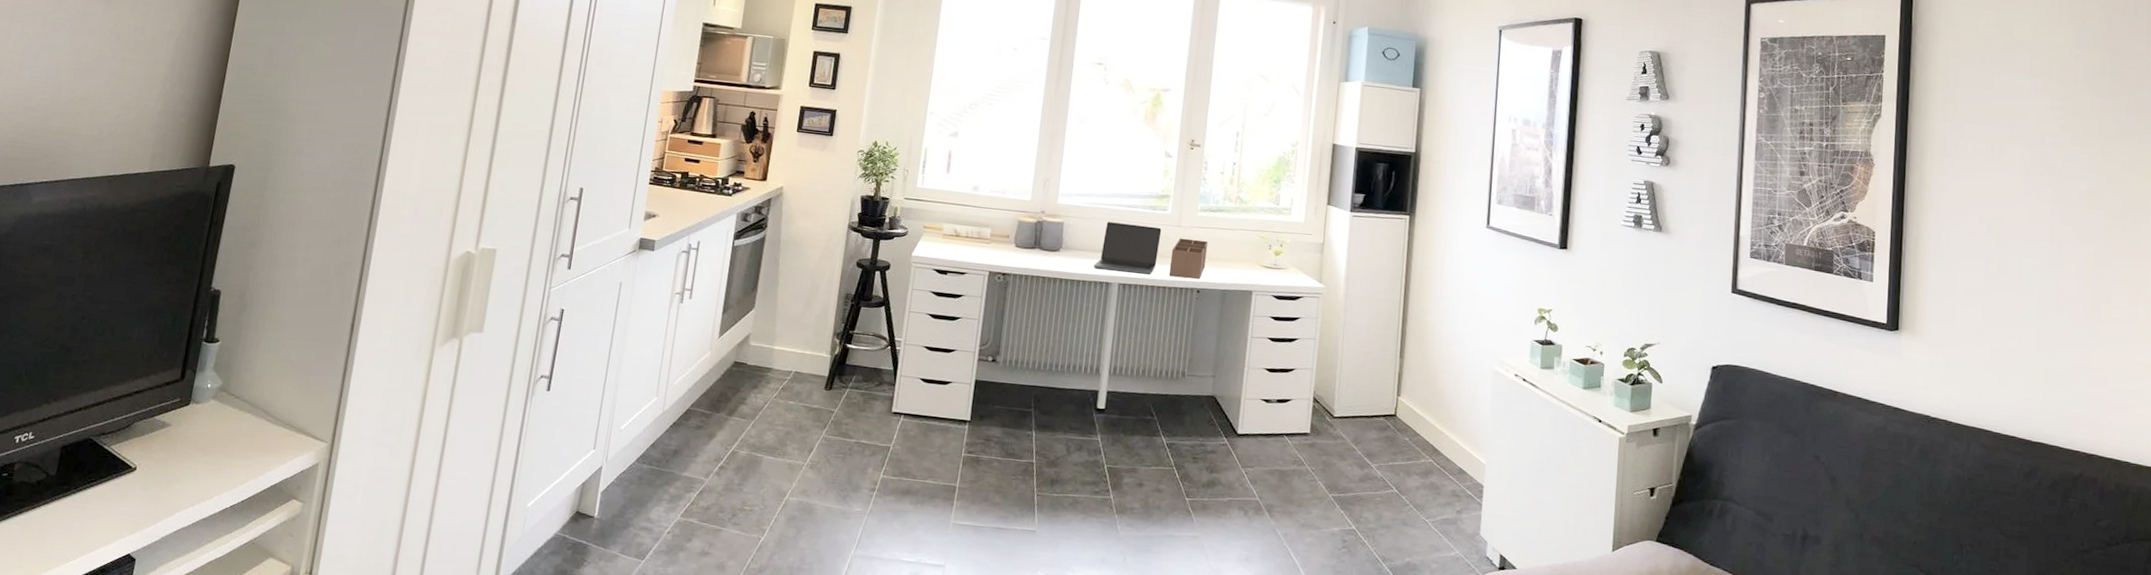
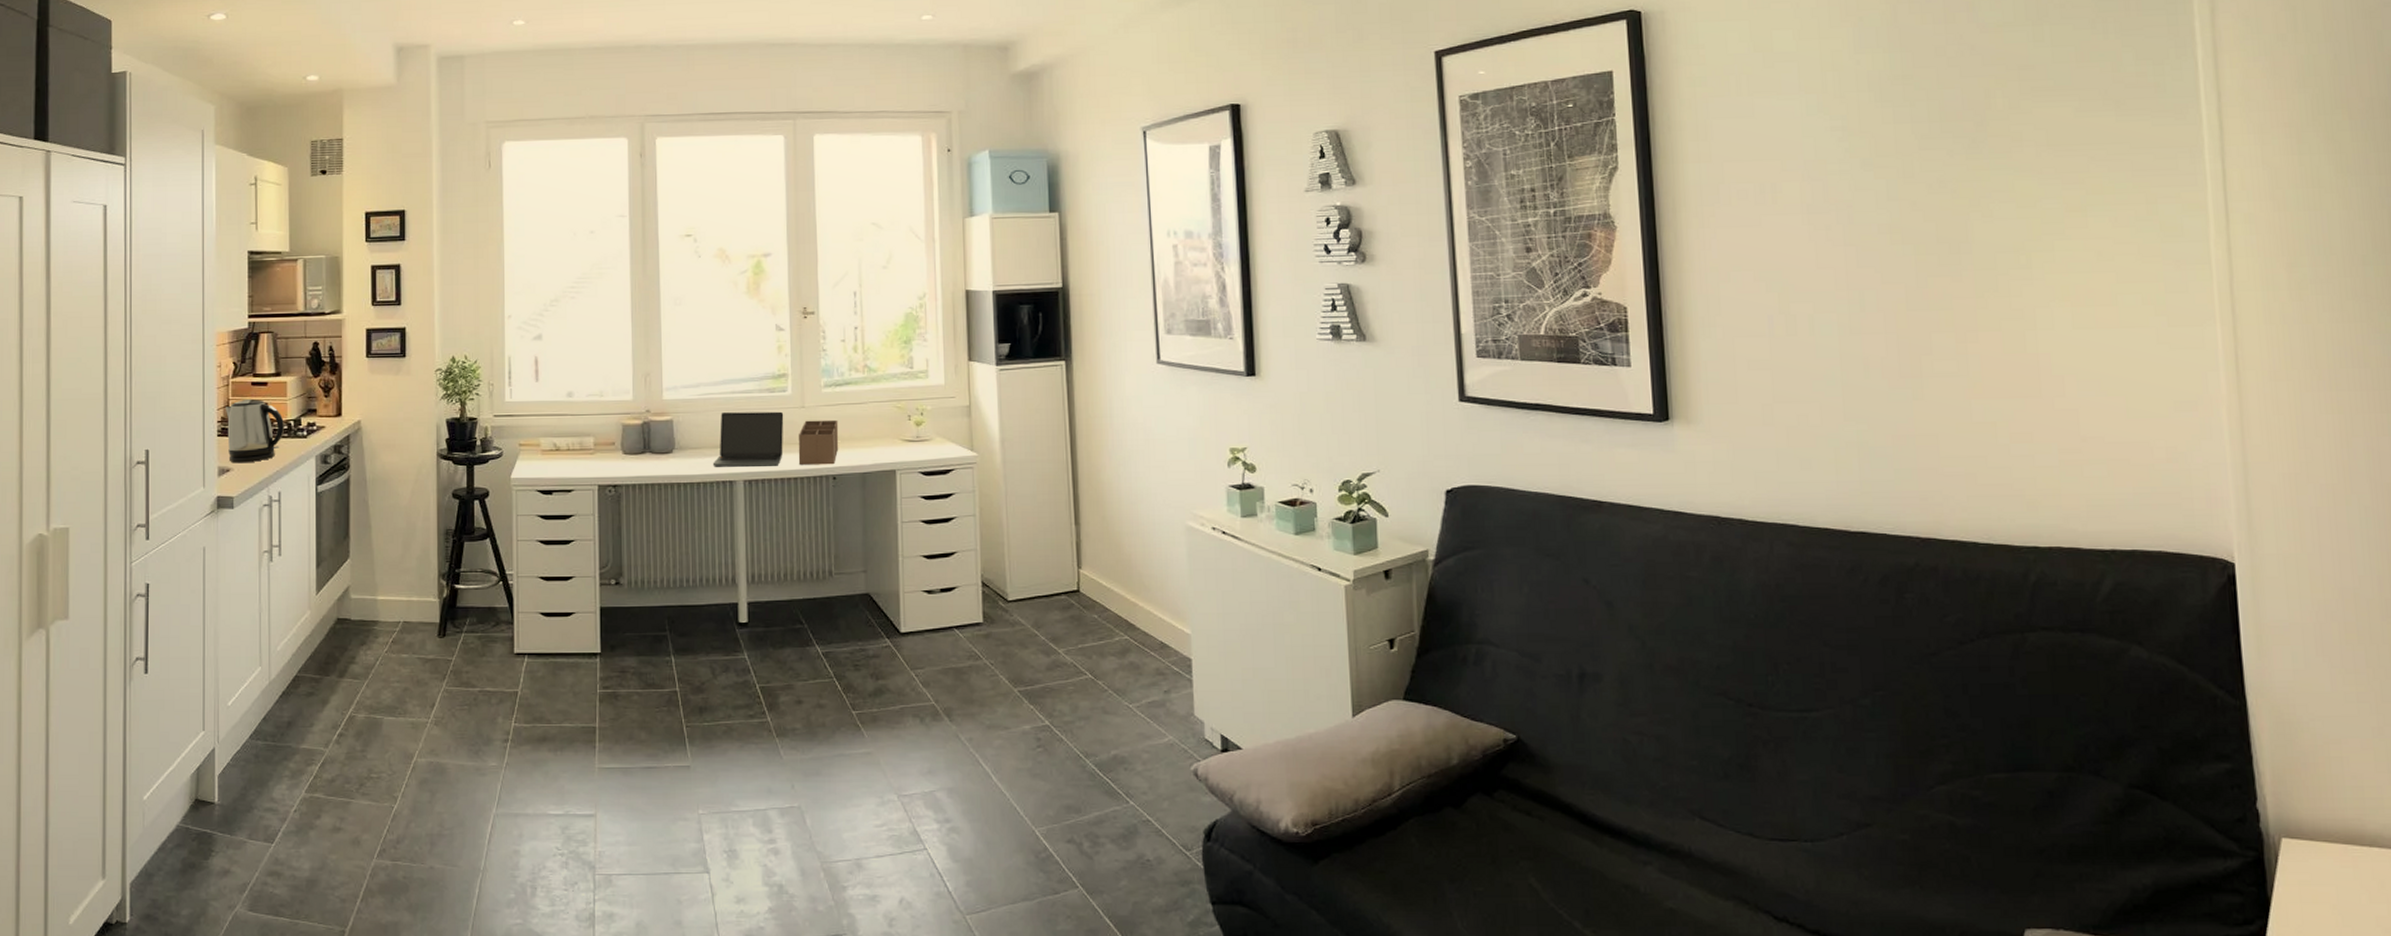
kettle: none [656,154,713,212] -> present [225,399,284,463]

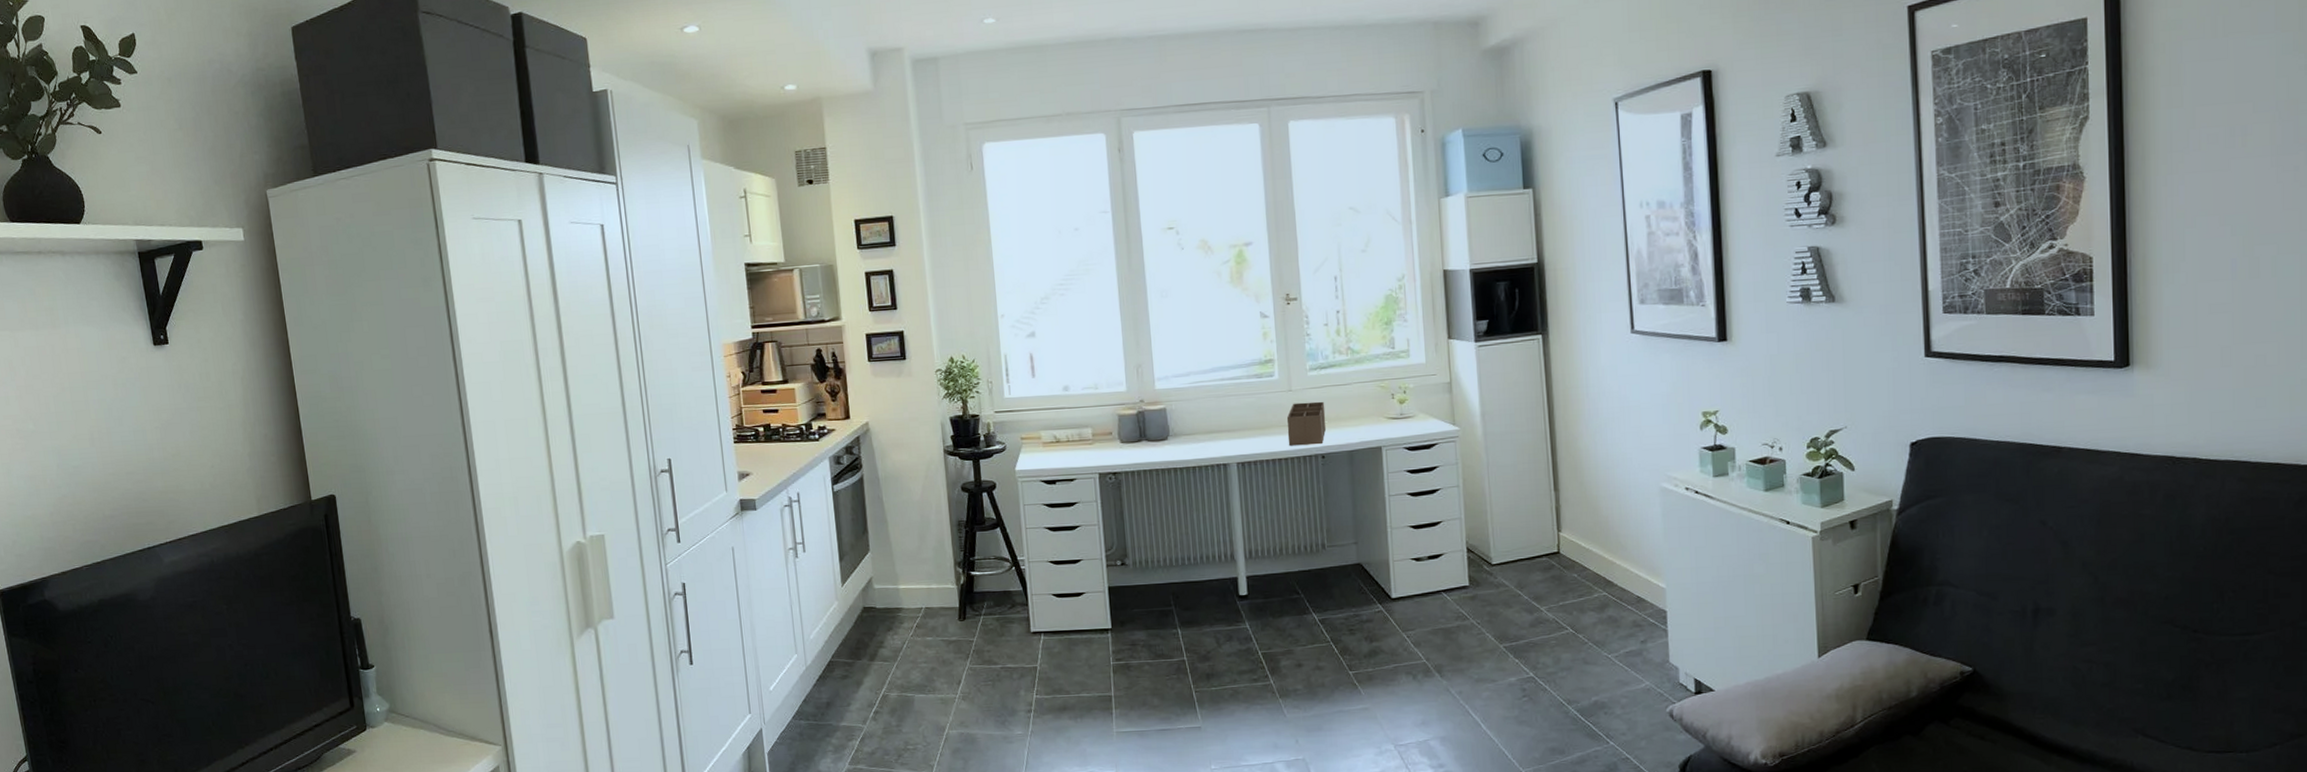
kettle: present [225,399,284,463] -> none [738,406,797,468]
laptop: present [712,411,784,467] -> none [1206,396,1274,451]

